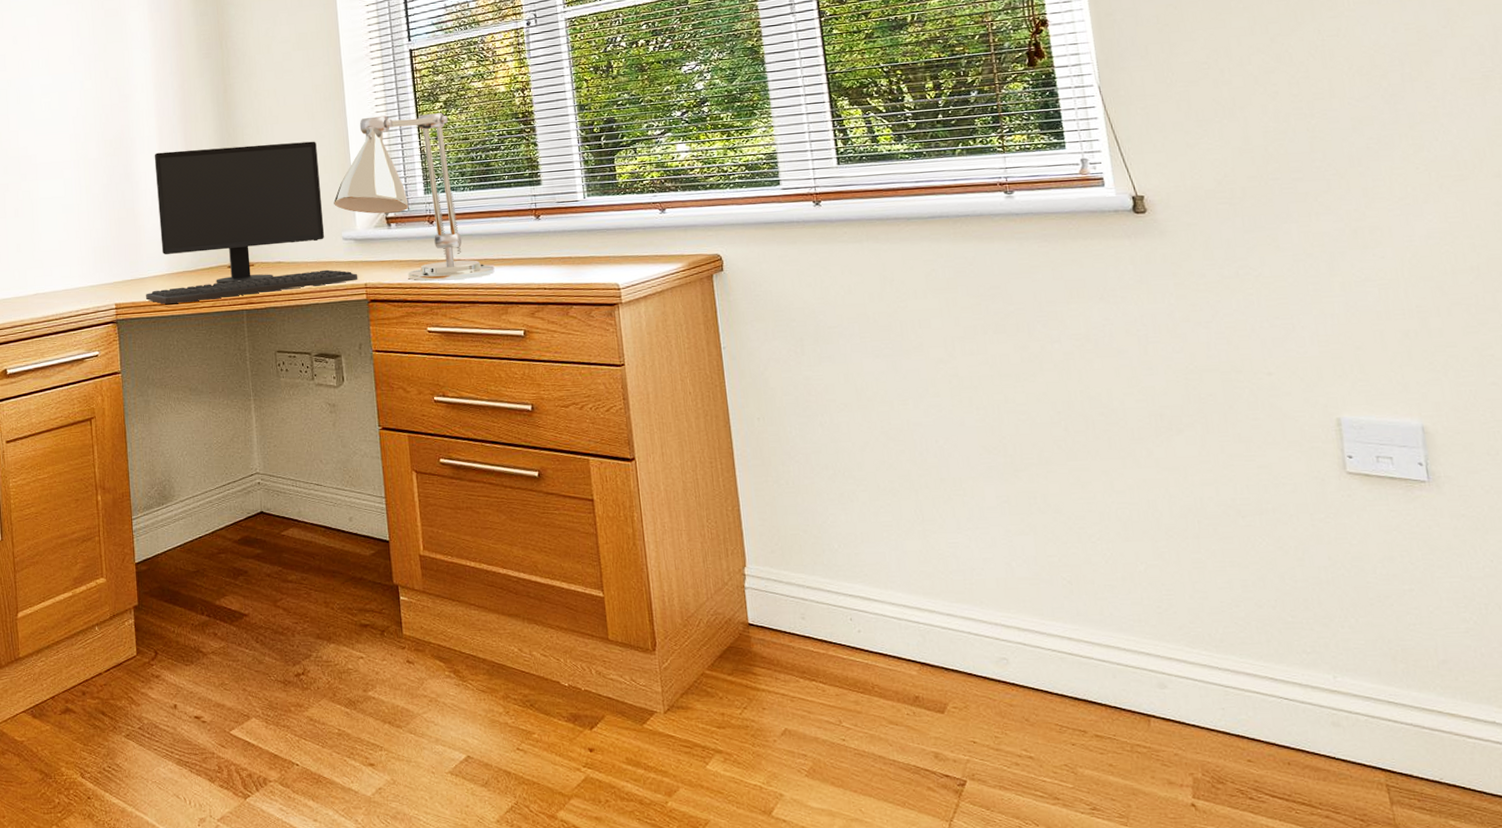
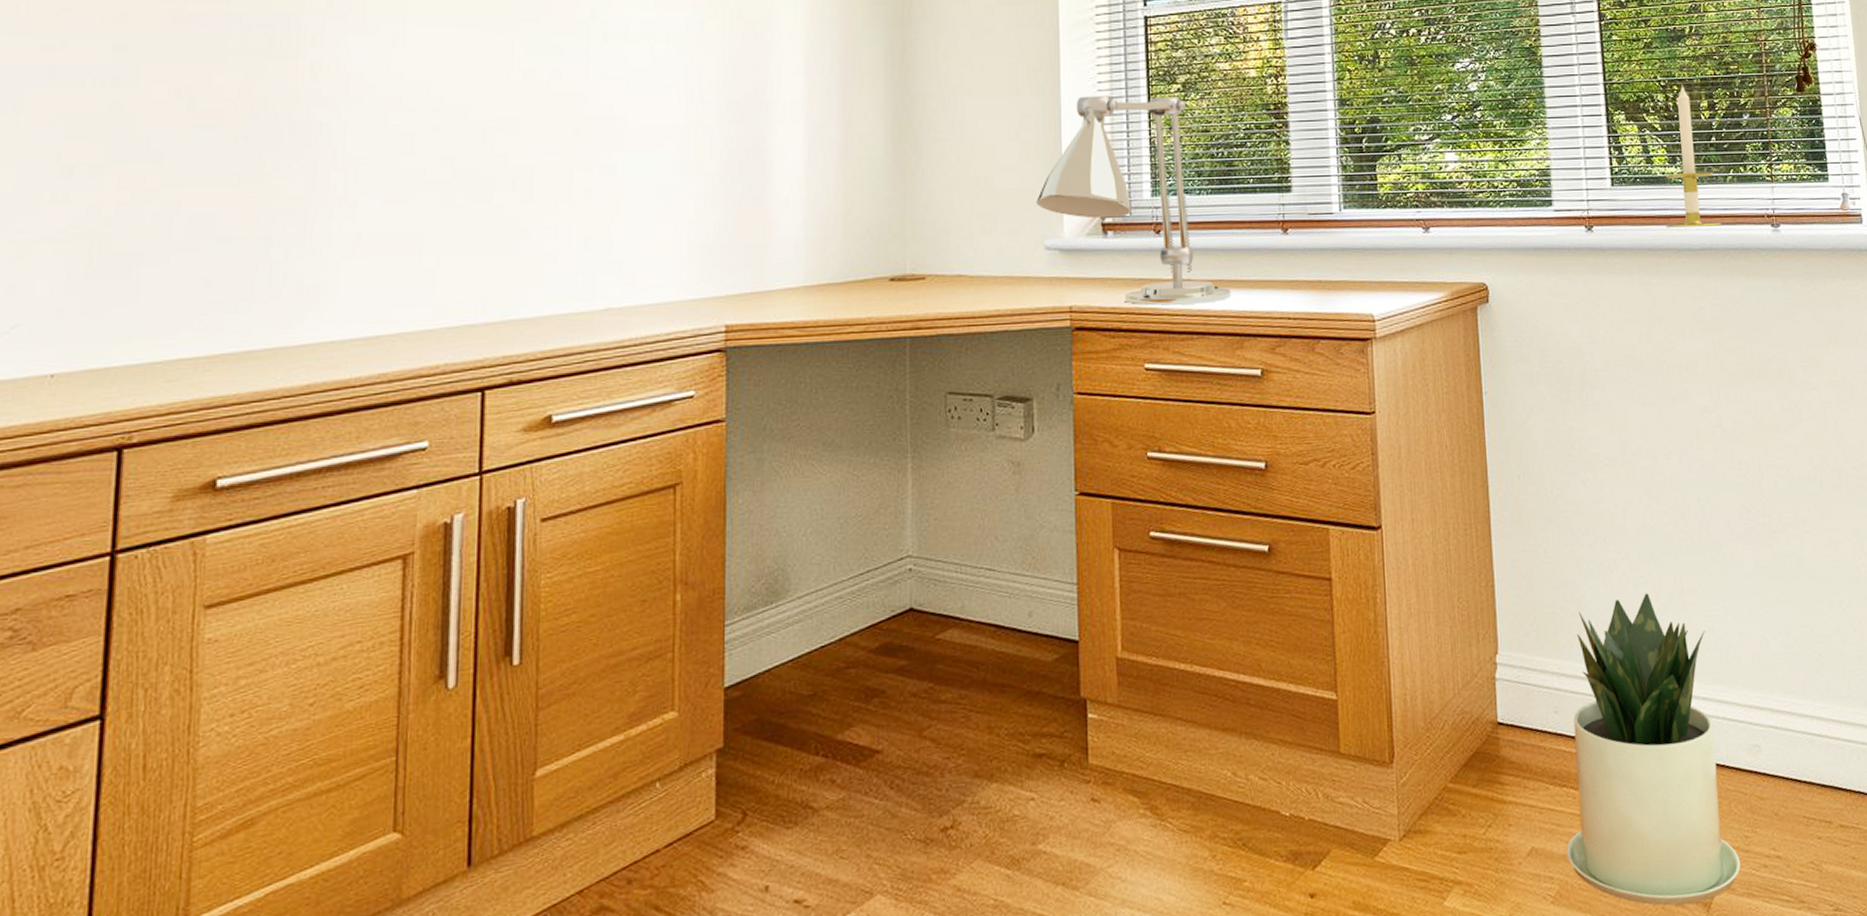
computer keyboard: present [146,269,359,304] -> none [771,287,1062,327]
computer monitor: present [154,141,325,284] -> none [798,121,1022,302]
planter: none [817,521,992,790] -> present [1566,593,1741,906]
candle: none [892,68,952,200] -> present [1666,84,1722,228]

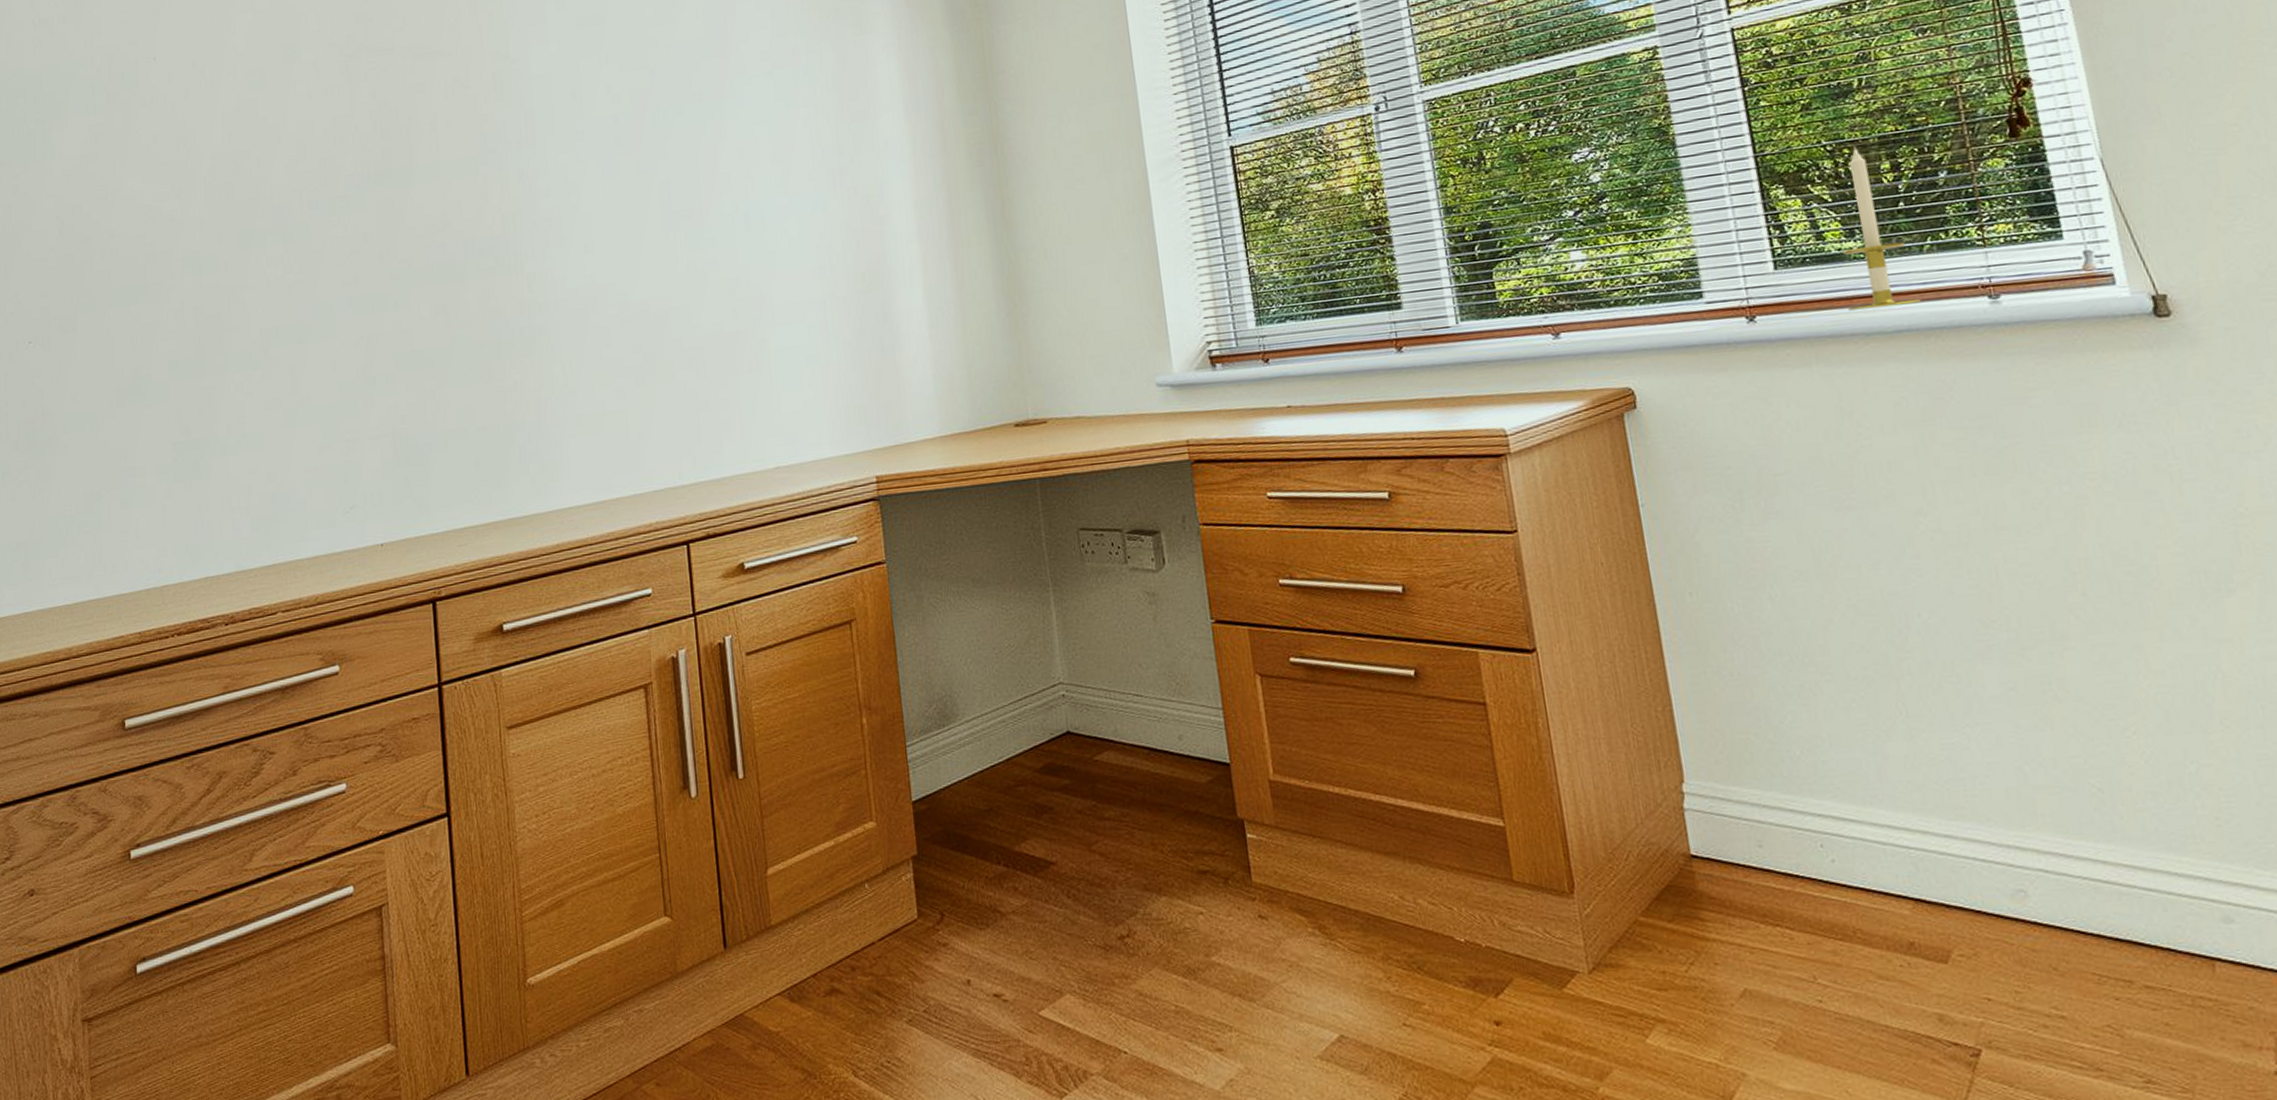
desk lamp: present [1036,95,1231,306] -> none [1143,223,1349,435]
planter: present [1566,593,1741,906] -> none [1778,718,2013,1063]

